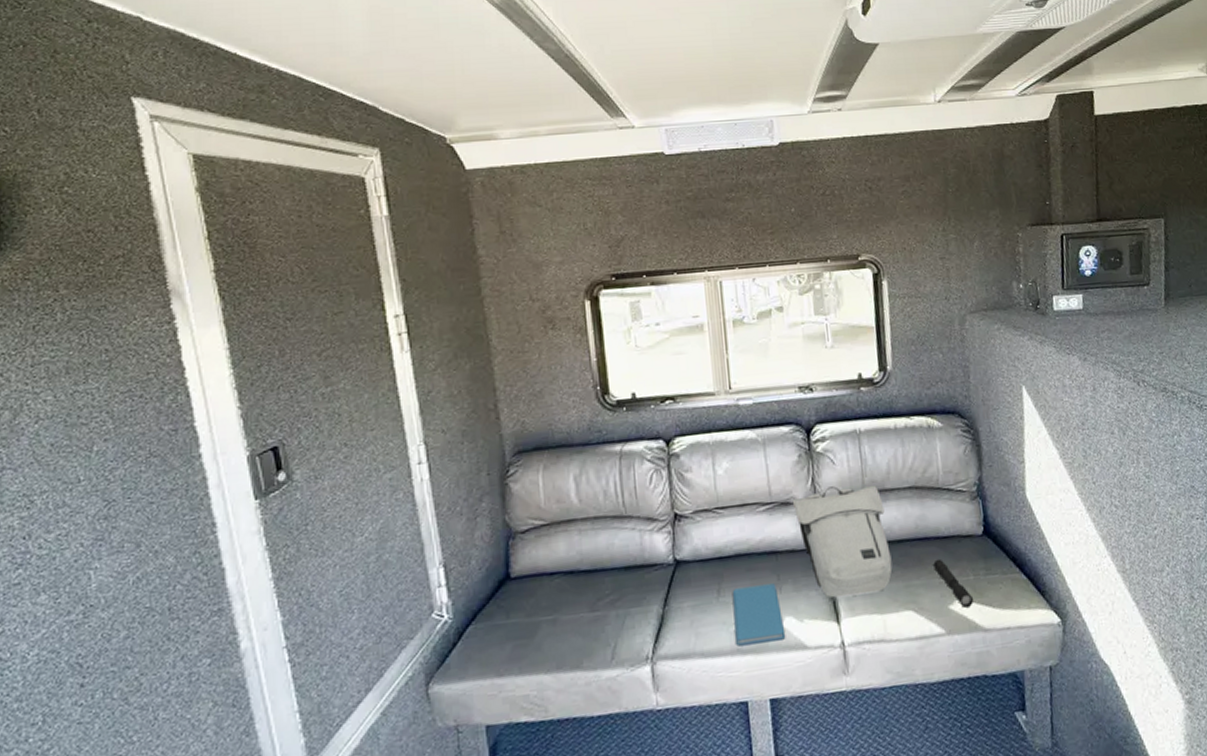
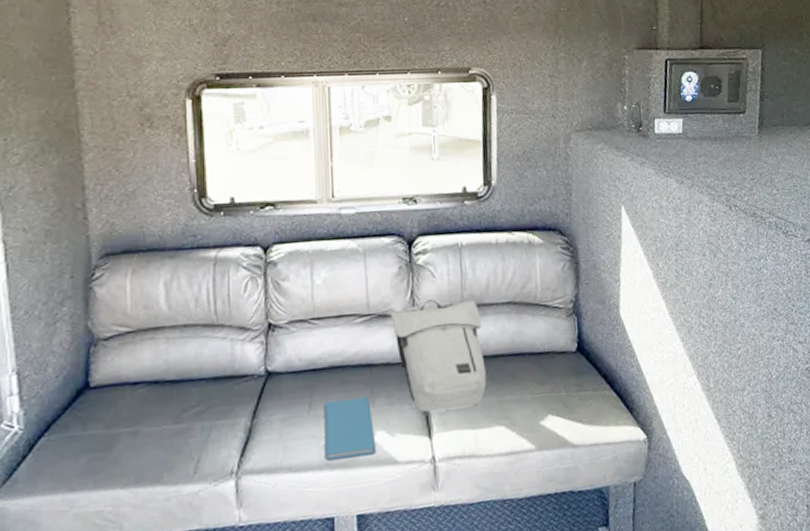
flashlight: present [933,558,974,608] -> none [527,374,565,424]

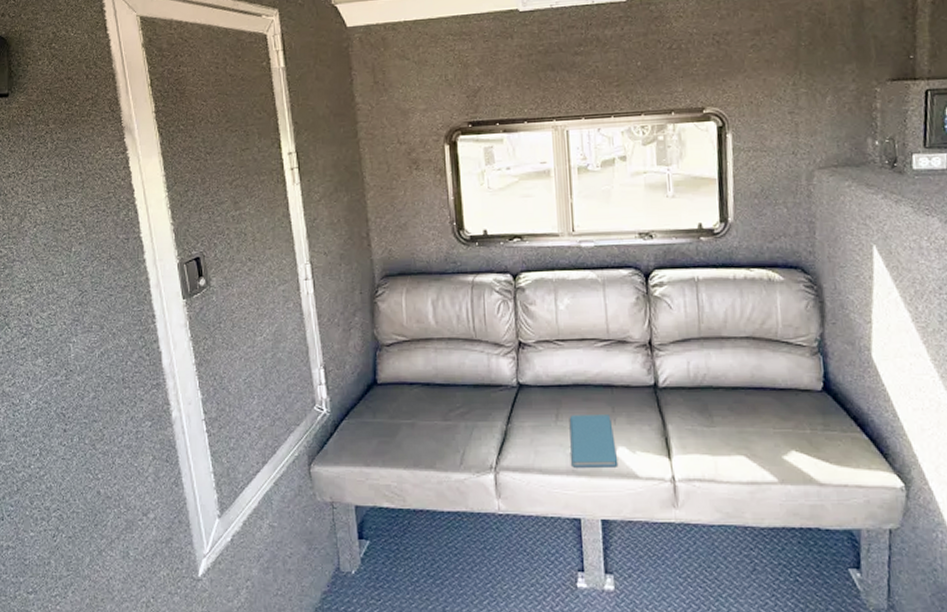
backpack: present [390,299,487,413] -> none [628,330,726,435]

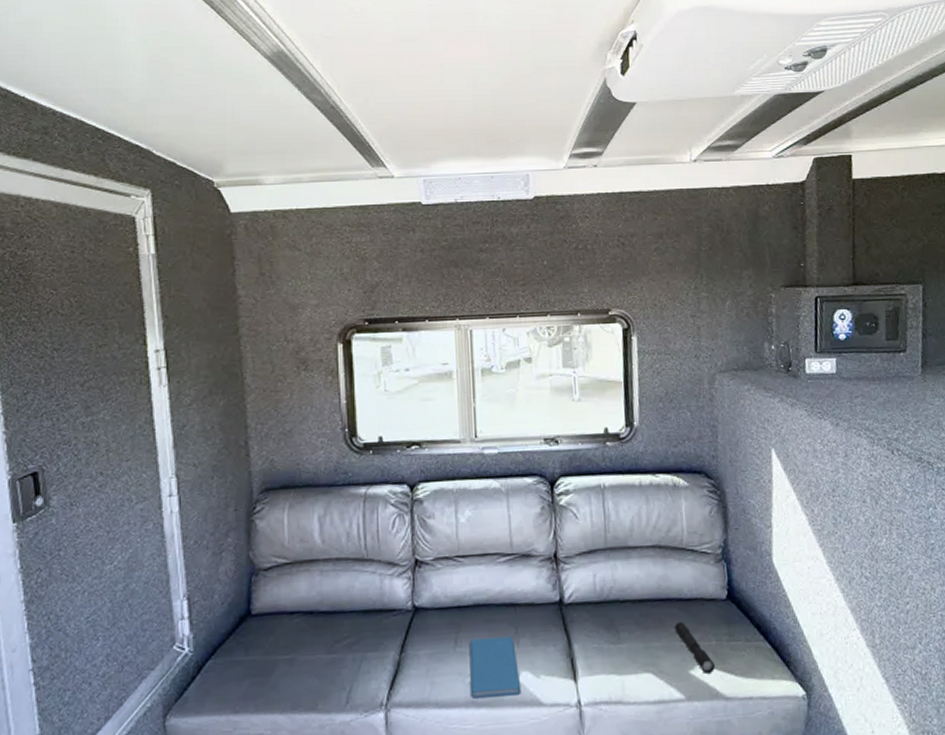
flashlight: none [768,409,810,460] -> present [675,621,716,674]

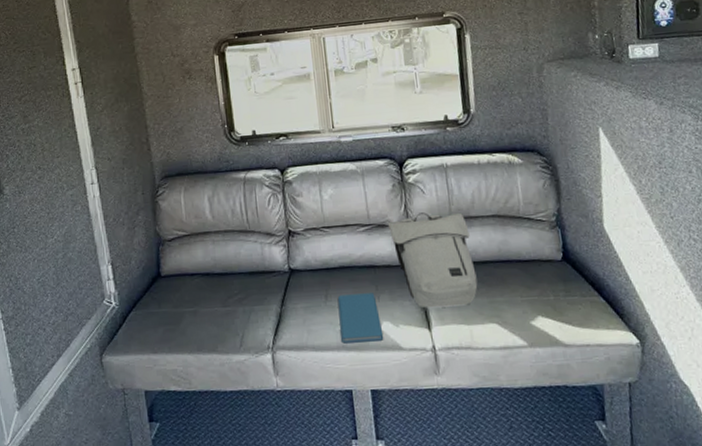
backpack: none [533,541,633,655] -> present [387,212,478,308]
flashlight: present [675,621,716,674] -> none [515,279,555,324]

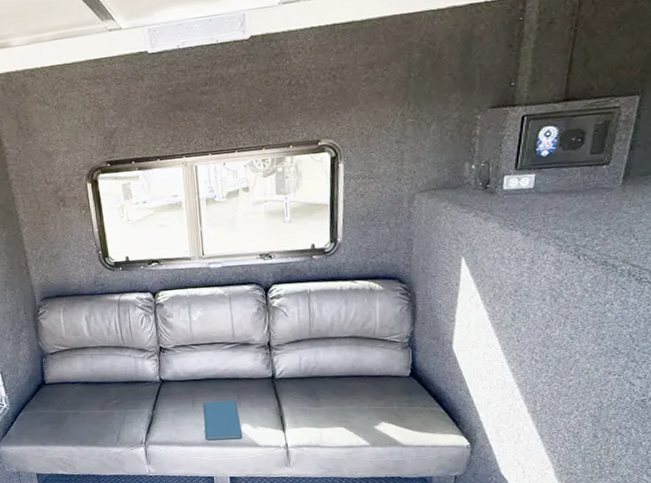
backpack: present [387,212,478,308] -> none [251,333,330,414]

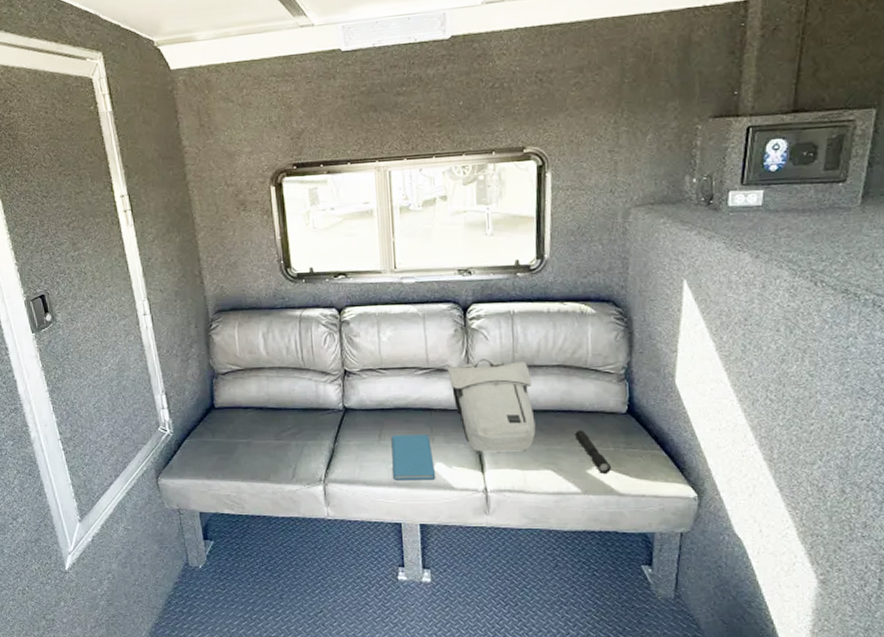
backpack: none [251,333,330,414] -> present [447,359,536,452]
flashlight: none [365,392,397,429] -> present [575,430,612,473]

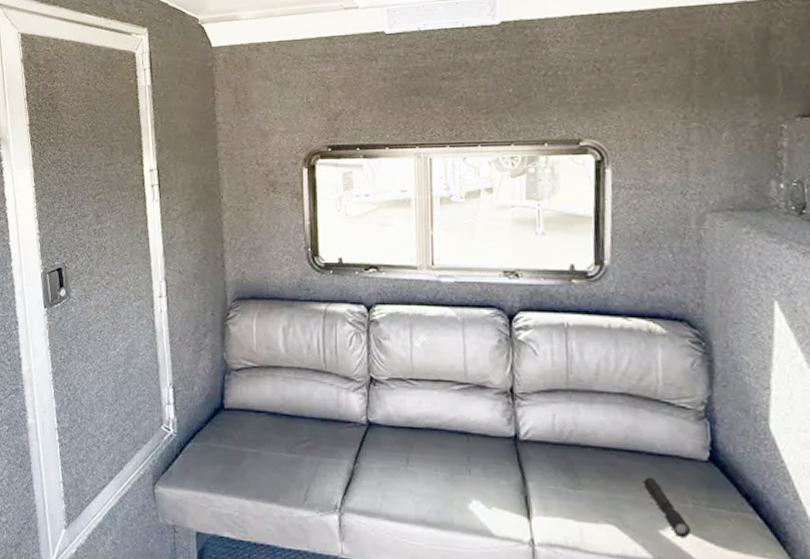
book: present [391,434,436,480] -> none [420,461,472,522]
backpack: present [447,359,536,452] -> none [488,378,595,497]

